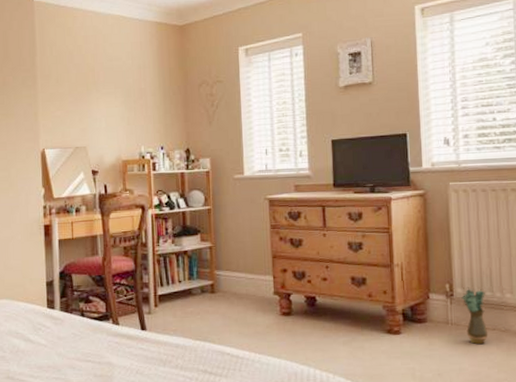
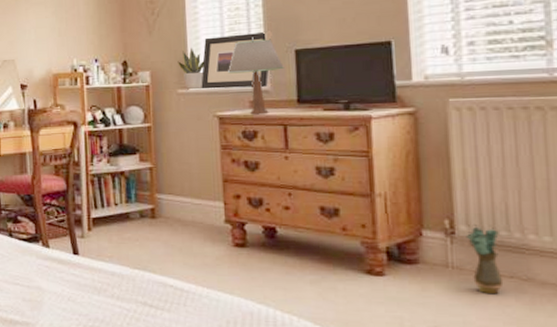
potted plant: none [234,137,257,176] -> present [178,47,204,90]
picture frame: none [254,123,312,175] -> present [201,31,271,90]
table lamp: none [277,128,323,198] -> present [228,37,284,115]

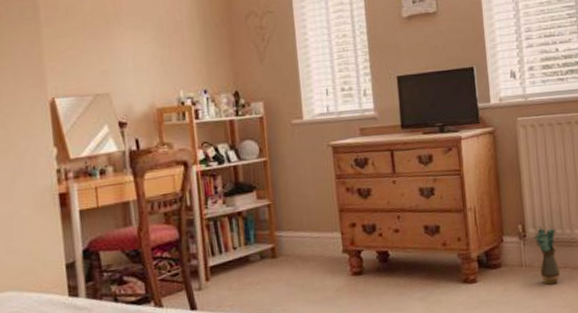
potted plant: present [178,47,204,90] -> none [290,76,316,120]
picture frame: present [201,31,271,90] -> none [314,58,376,119]
table lamp: present [228,37,284,115] -> none [339,64,389,142]

